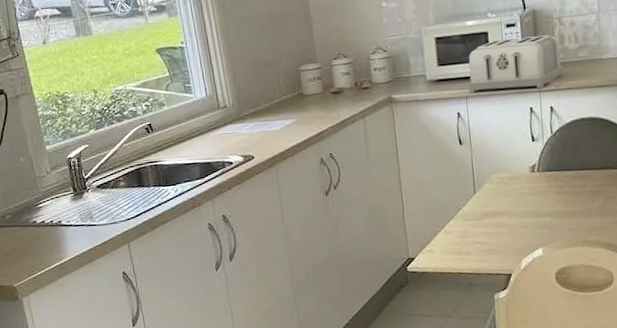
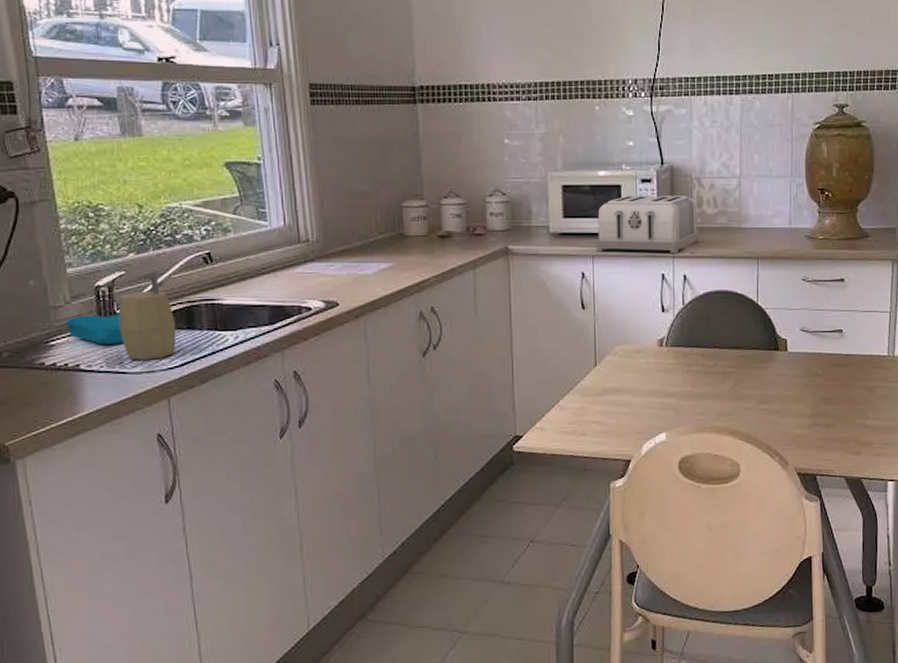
sponge: none [48,178,92,205] -> present [65,312,124,346]
soap dispenser: none [85,142,131,215] -> present [118,271,176,360]

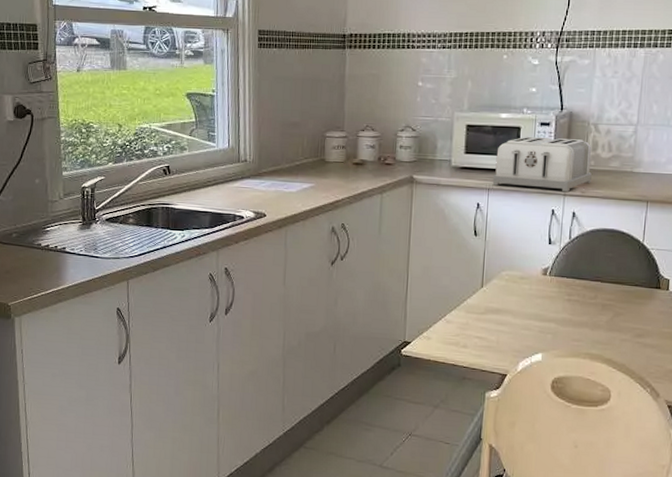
sponge: present [65,312,124,346] -> none [58,209,99,235]
soap dispenser: present [118,271,176,360] -> none [96,177,138,249]

